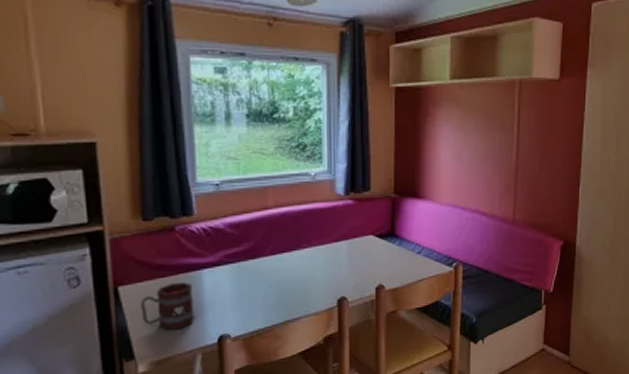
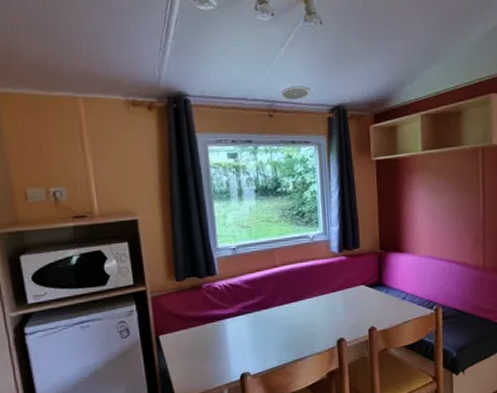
mug: present [140,281,195,331] -> none [177,329,221,371]

